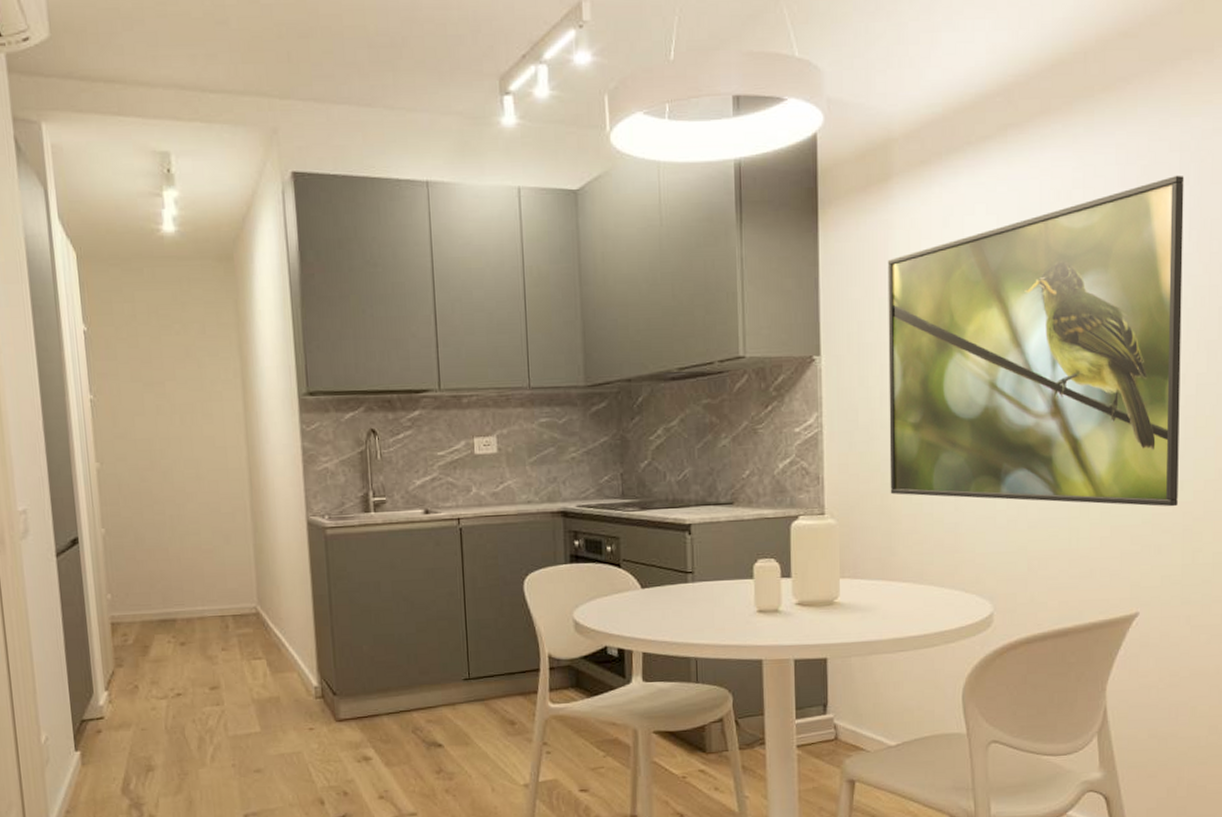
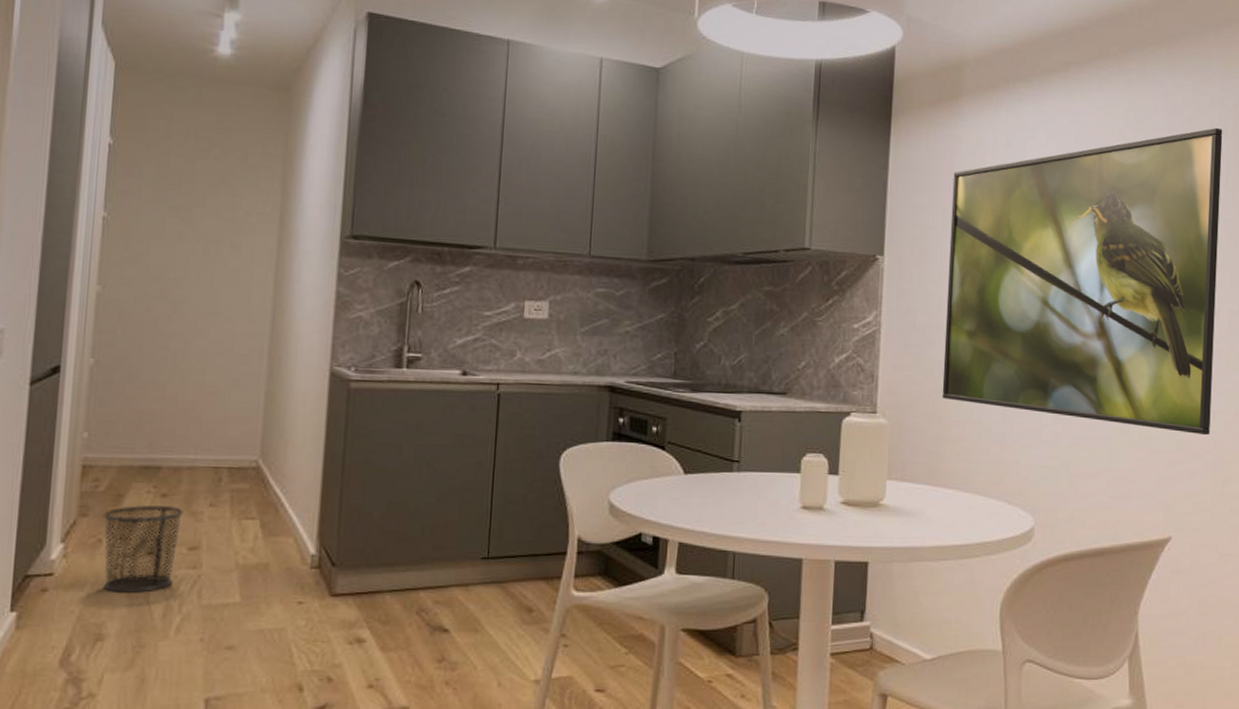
waste bin: none [135,653,202,731] -> present [103,505,184,594]

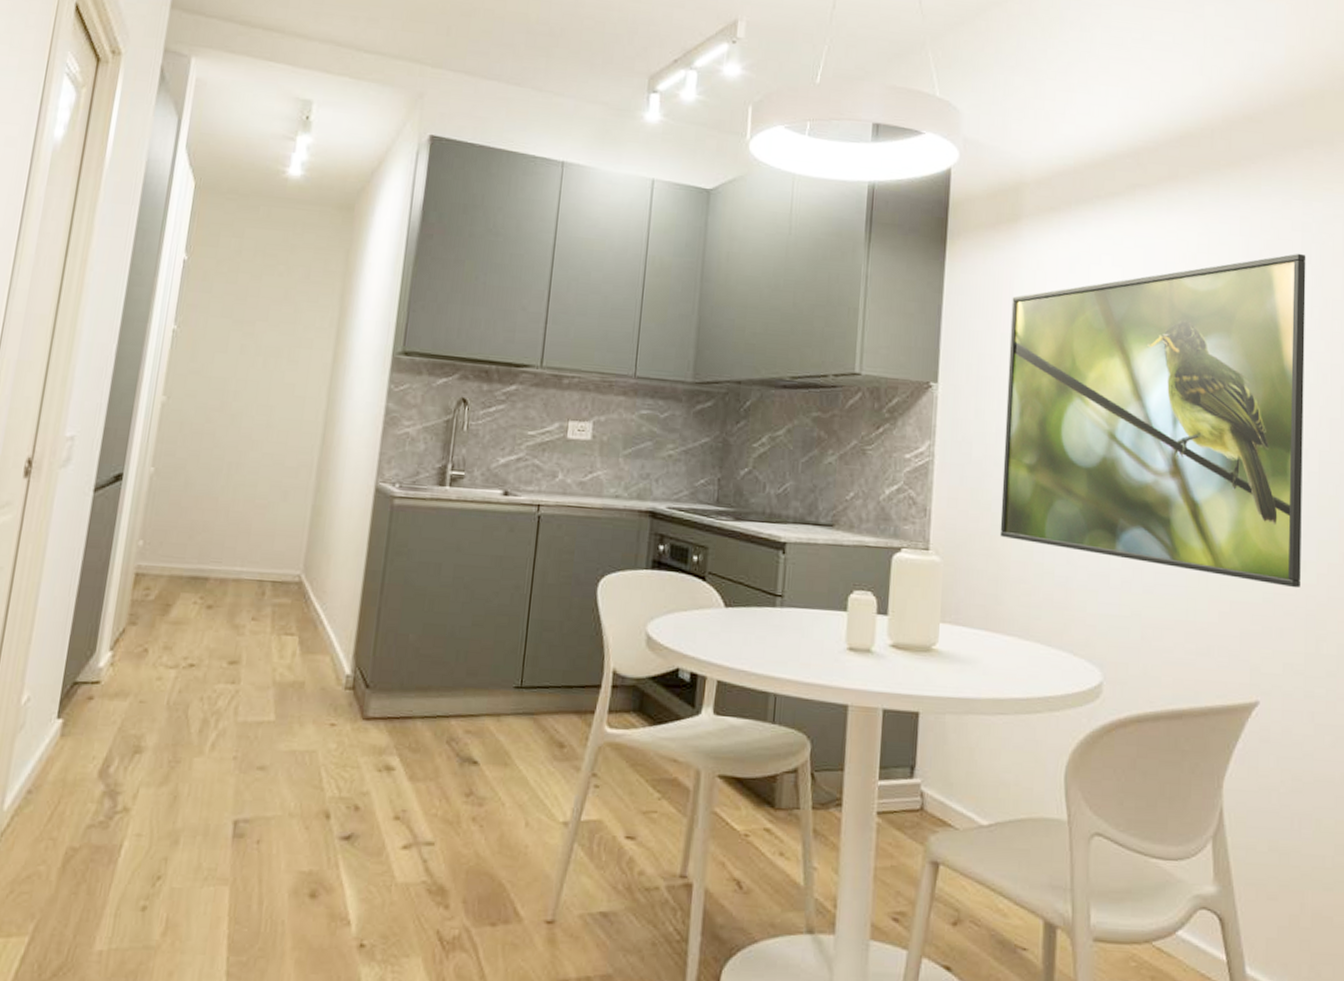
waste bin: present [103,505,184,594] -> none [146,616,228,707]

